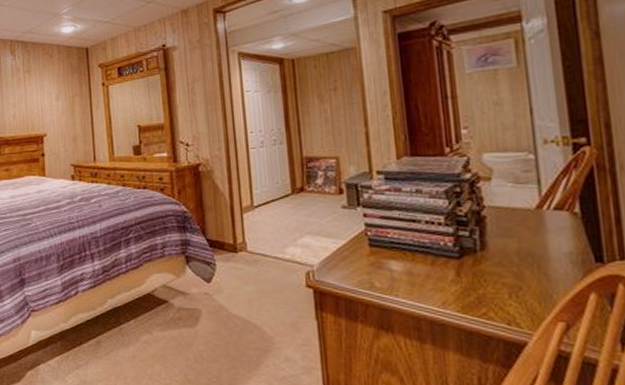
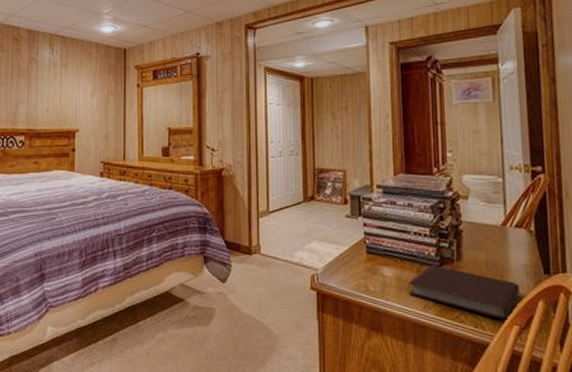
notebook: none [421,257,564,315] -> present [408,265,519,320]

